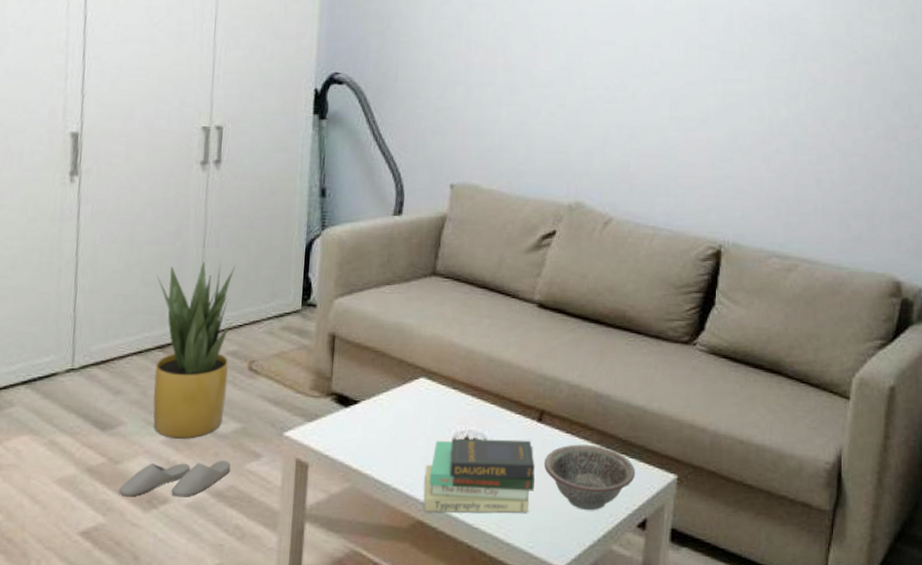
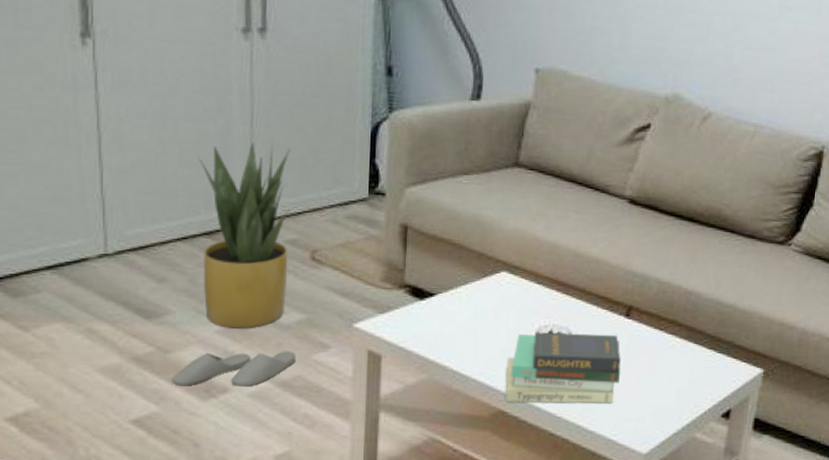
decorative bowl: present [543,444,635,511] -> none [630,339,722,402]

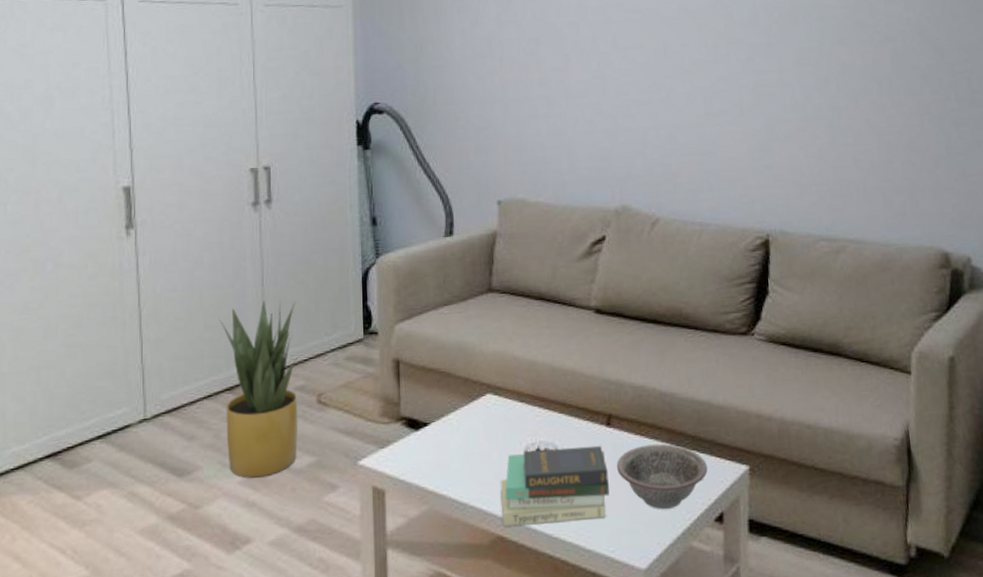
slippers: present [172,351,295,387] -> none [202,495,308,541]
decorative bowl: none [630,339,722,402] -> present [616,444,708,510]

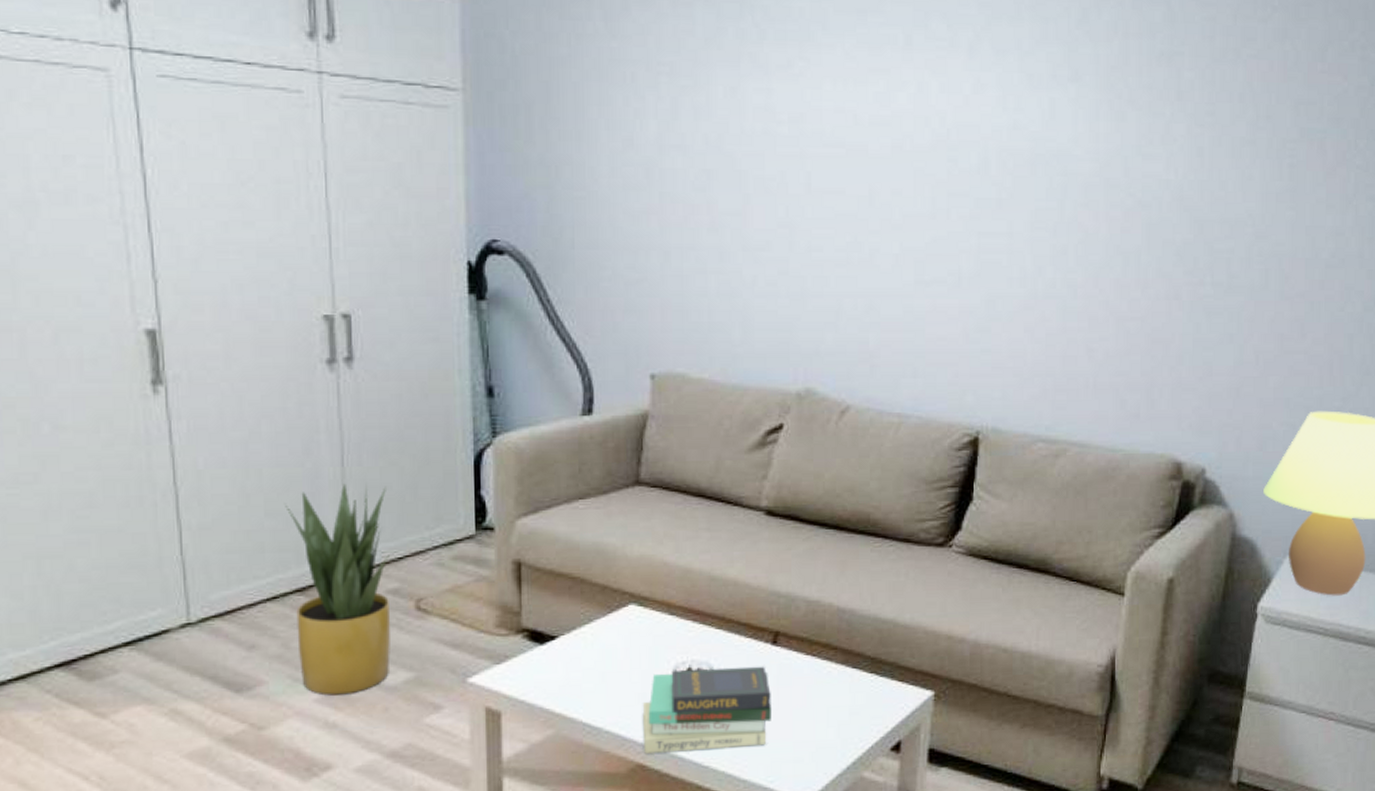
decorative bowl: present [616,444,708,510] -> none [781,665,886,738]

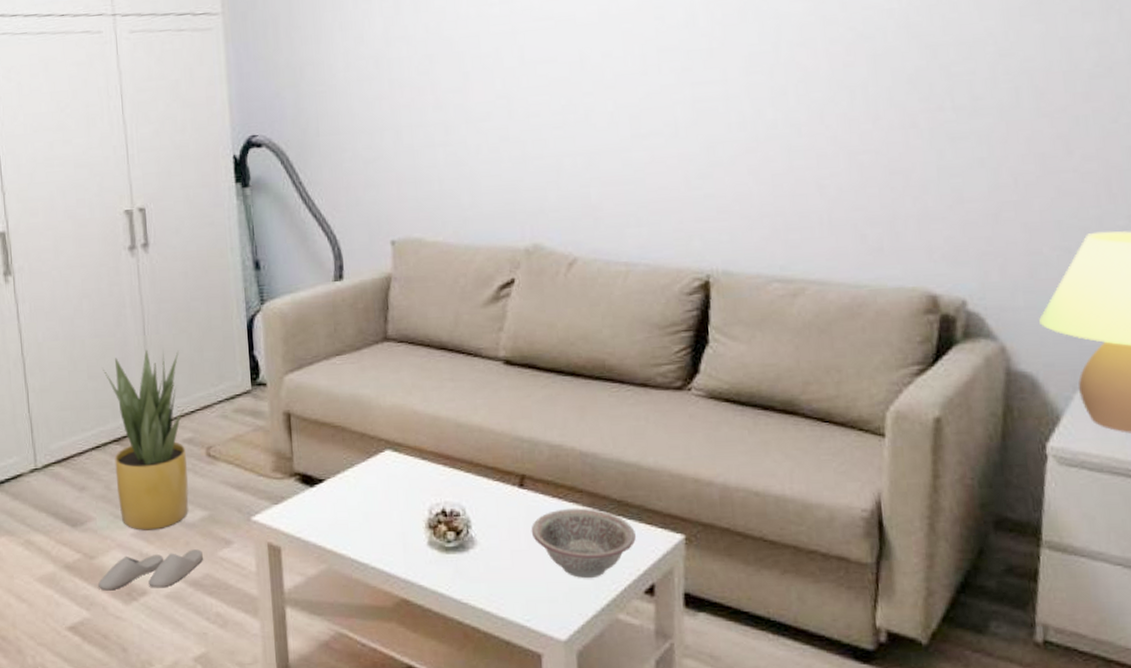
slippers: none [268,716,405,767] -> present [98,549,203,591]
books: present [642,666,771,754] -> none [402,508,524,589]
decorative bowl: none [781,665,886,738] -> present [531,508,636,579]

